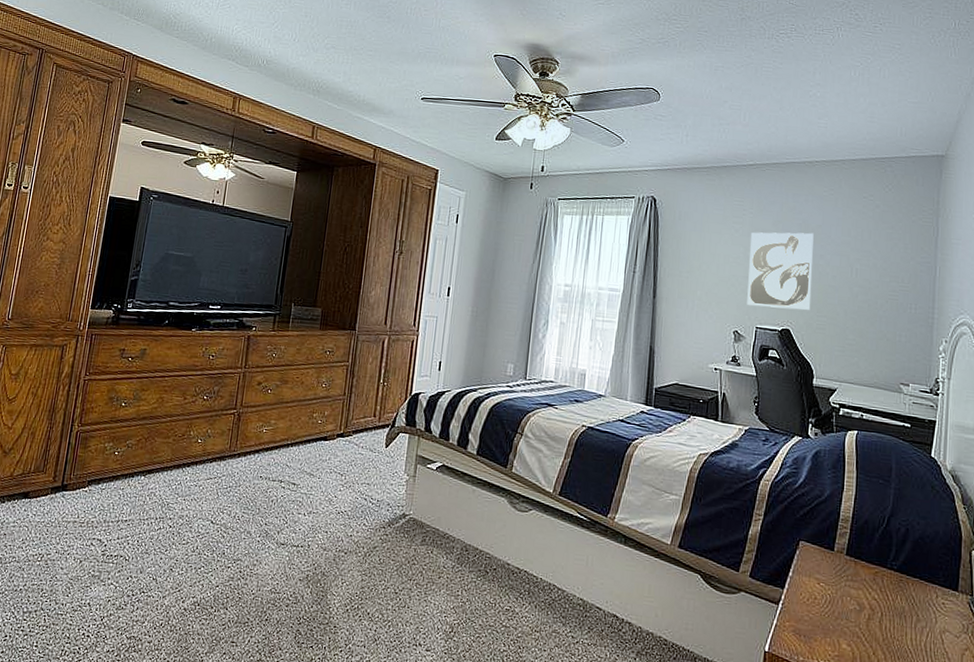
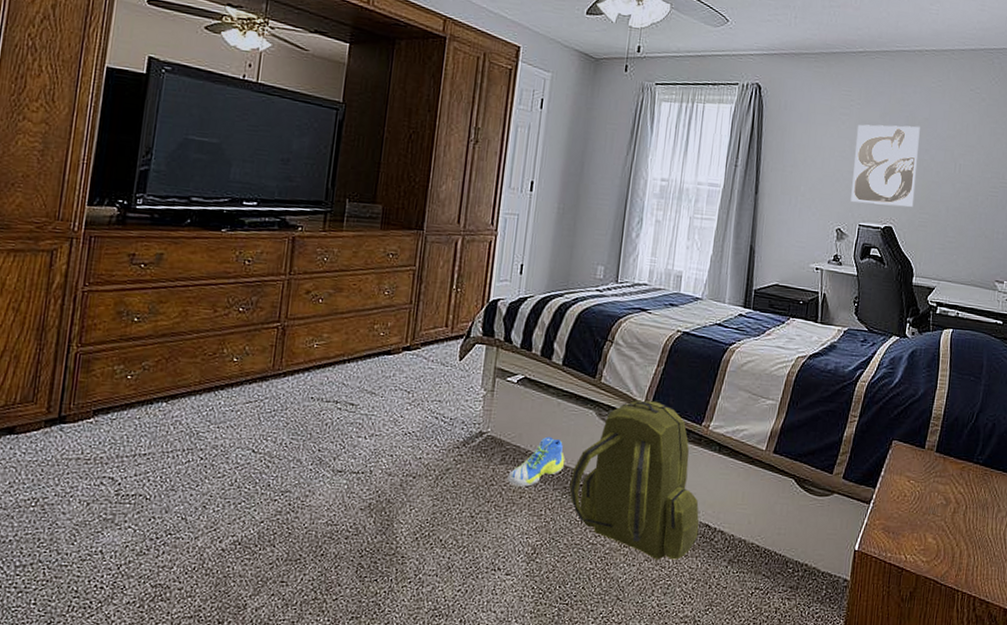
sneaker: none [427,521,480,567] -> present [507,436,565,487]
backpack: none [484,489,607,648] -> present [569,400,699,560]

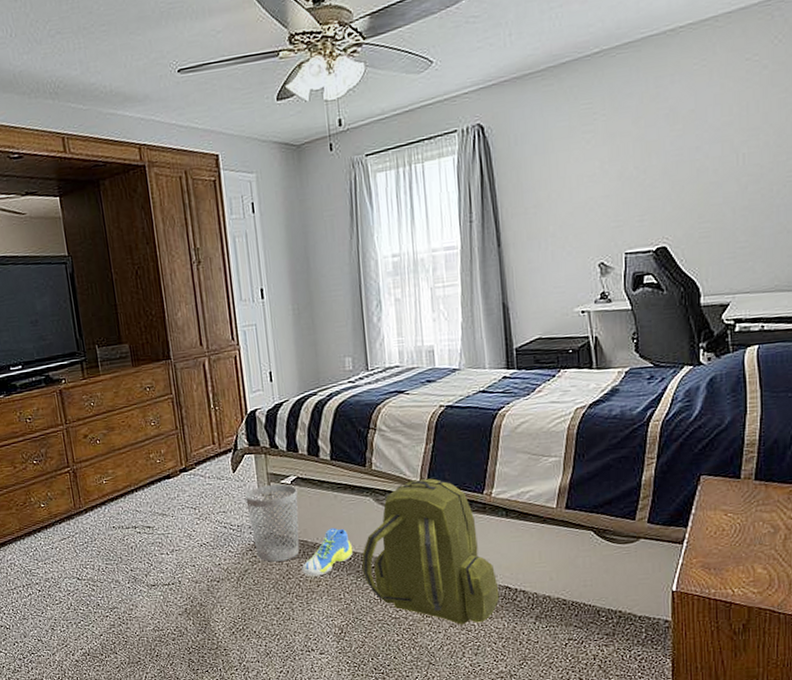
wastebasket: none [463,380,522,465] -> present [245,484,300,562]
wall art: present [851,124,920,207] -> none [607,121,690,229]

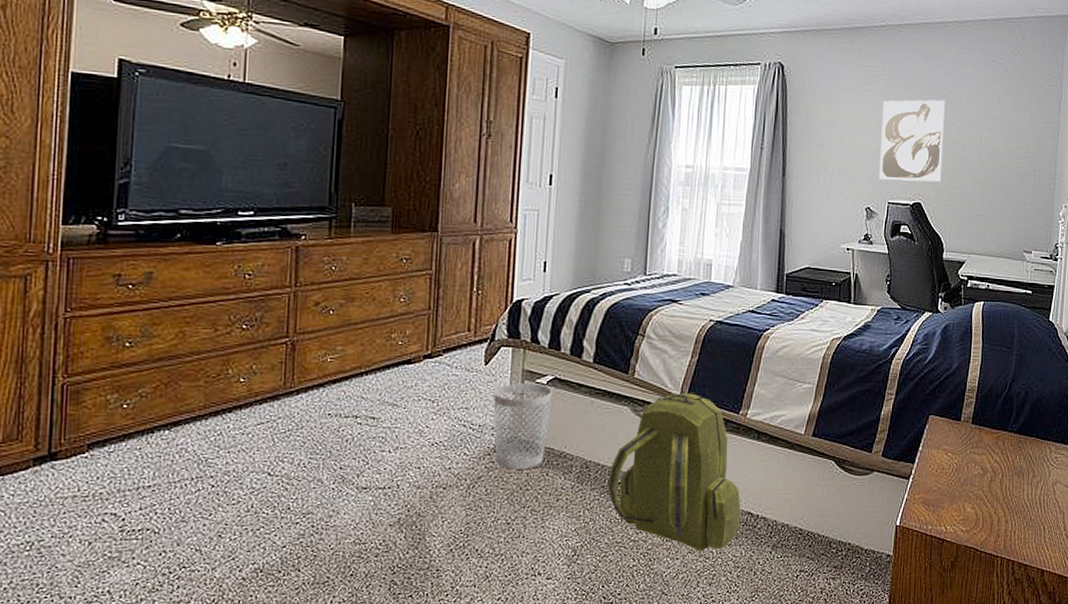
sneaker: present [302,527,353,576] -> none [543,436,602,489]
wall art: none [607,121,690,229] -> present [879,99,945,182]

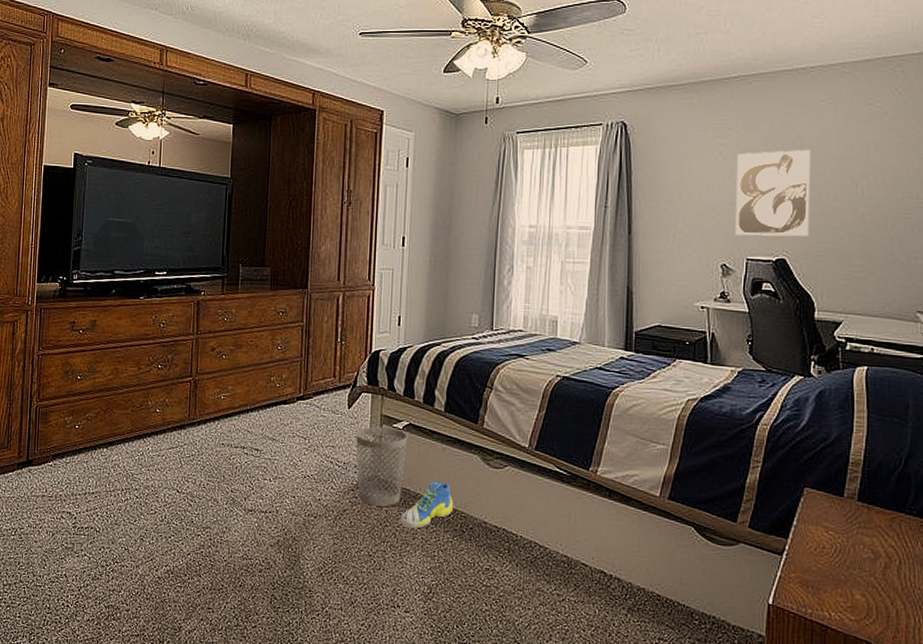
sneaker: none [543,436,602,489] -> present [400,480,454,528]
backpack: present [607,393,742,552] -> none [460,445,594,606]

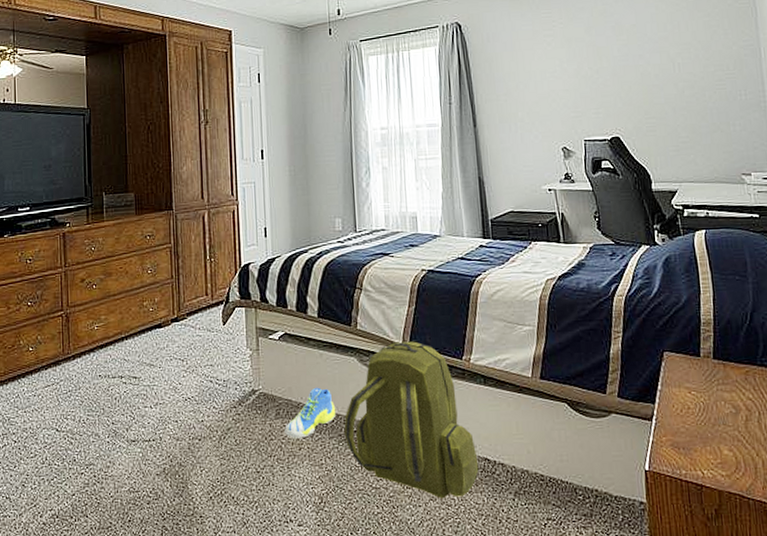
wastebasket: present [356,426,408,507] -> none [233,339,285,421]
backpack: none [460,445,594,606] -> present [344,341,479,499]
wall art: present [735,149,811,237] -> none [565,33,638,118]

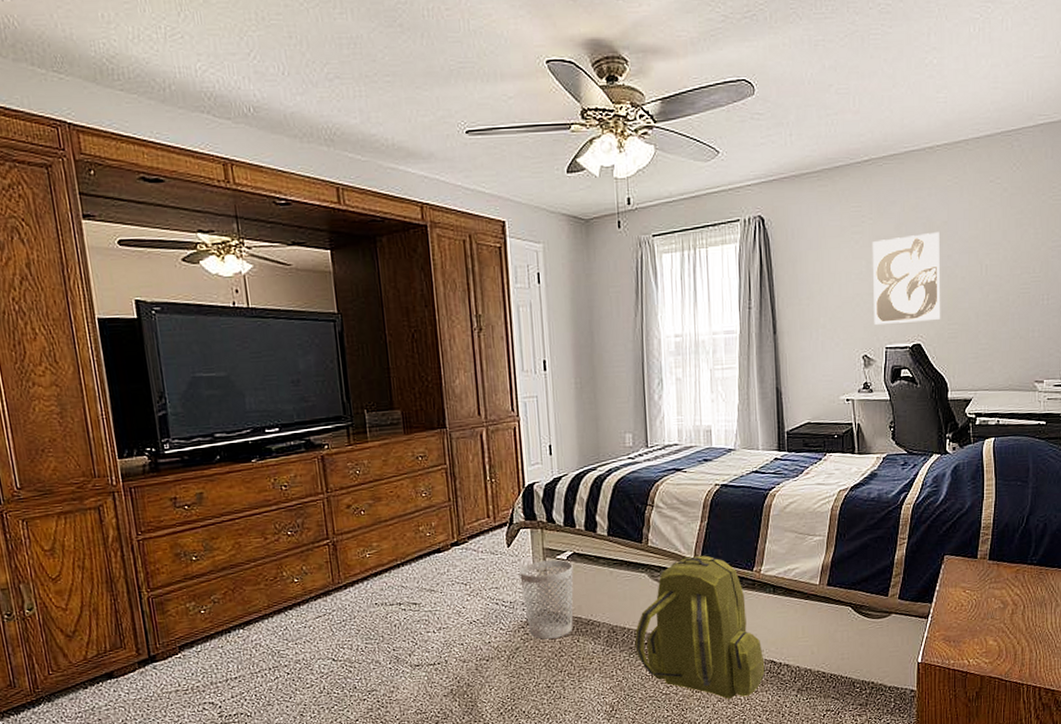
wastebasket: none [233,339,285,421] -> present [519,559,574,640]
sneaker: present [284,387,336,438] -> none [575,604,627,654]
wall art: none [565,33,638,118] -> present [873,231,941,324]

